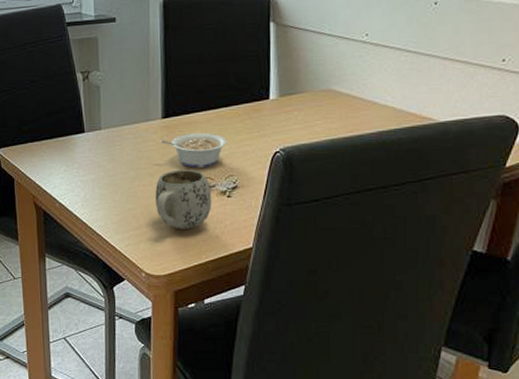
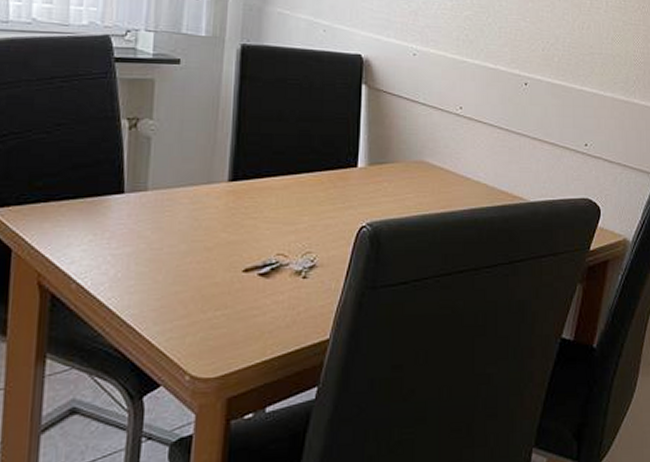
mug: present [155,169,212,229] -> none [212,243,284,318]
legume: present [160,132,227,168] -> none [224,200,306,242]

